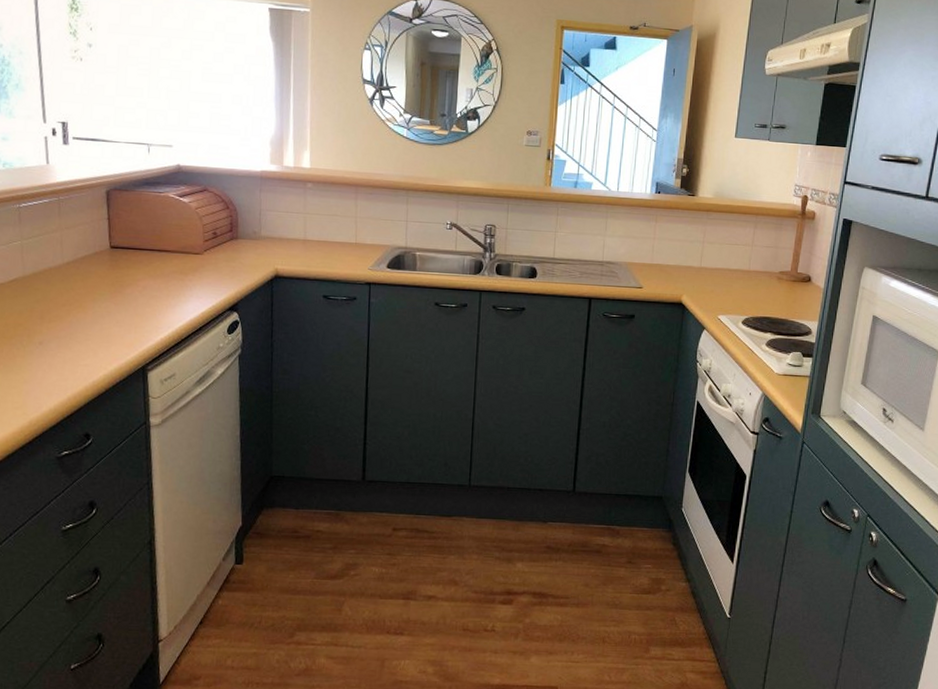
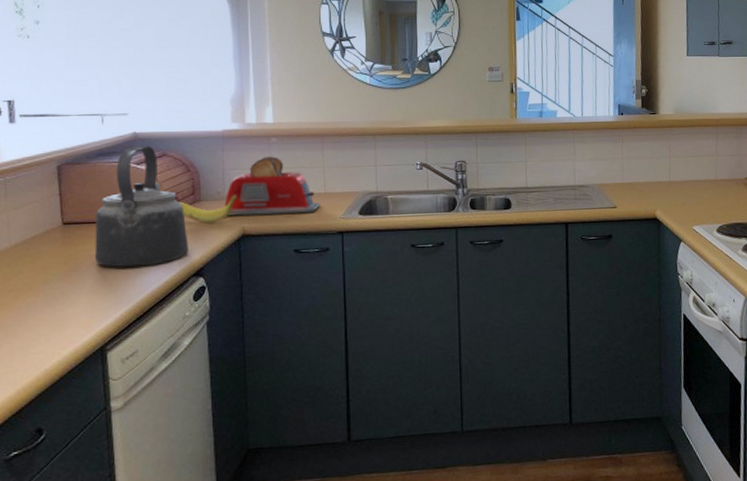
kettle: none [138,179,225,296] -> present [94,146,188,268]
banana: none [218,236,273,262] -> present [179,195,238,224]
toaster: none [259,201,351,262] -> present [224,156,320,216]

